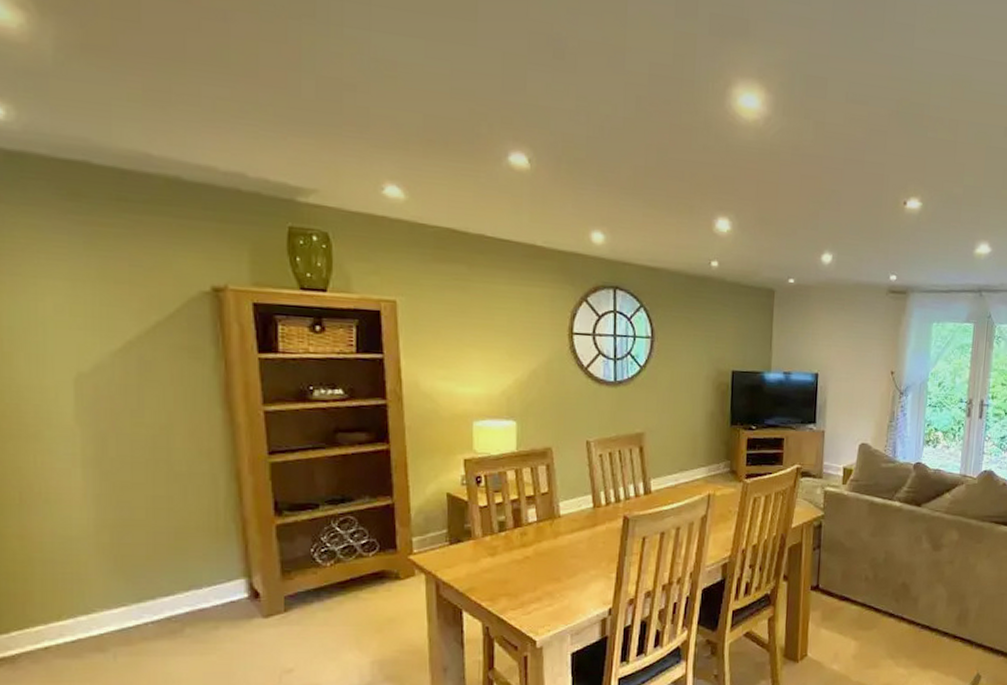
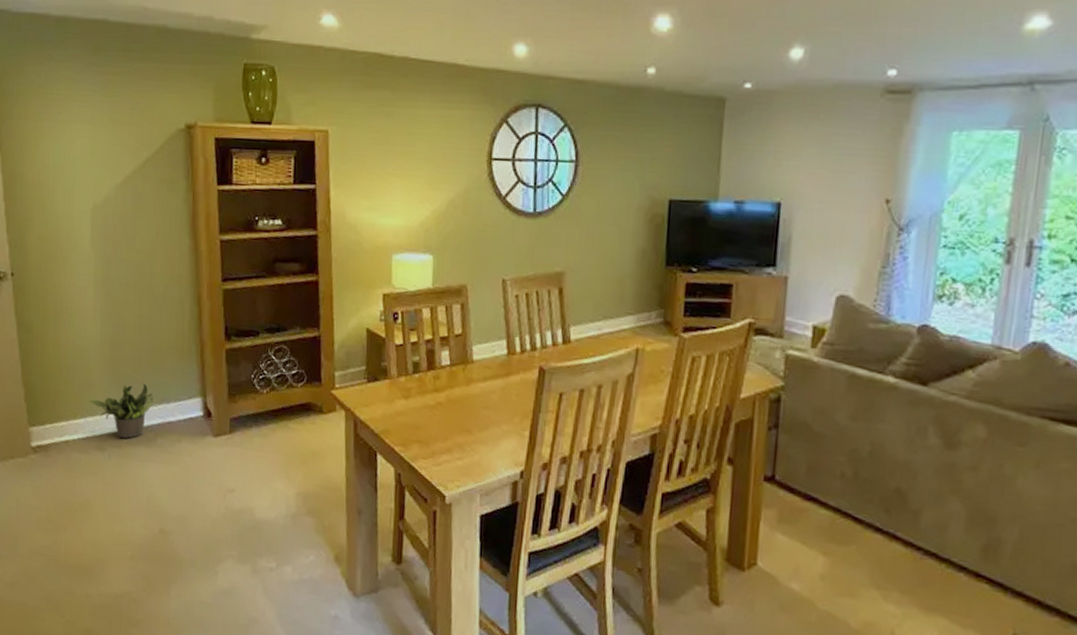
potted plant: none [79,570,178,635] -> present [88,383,154,439]

